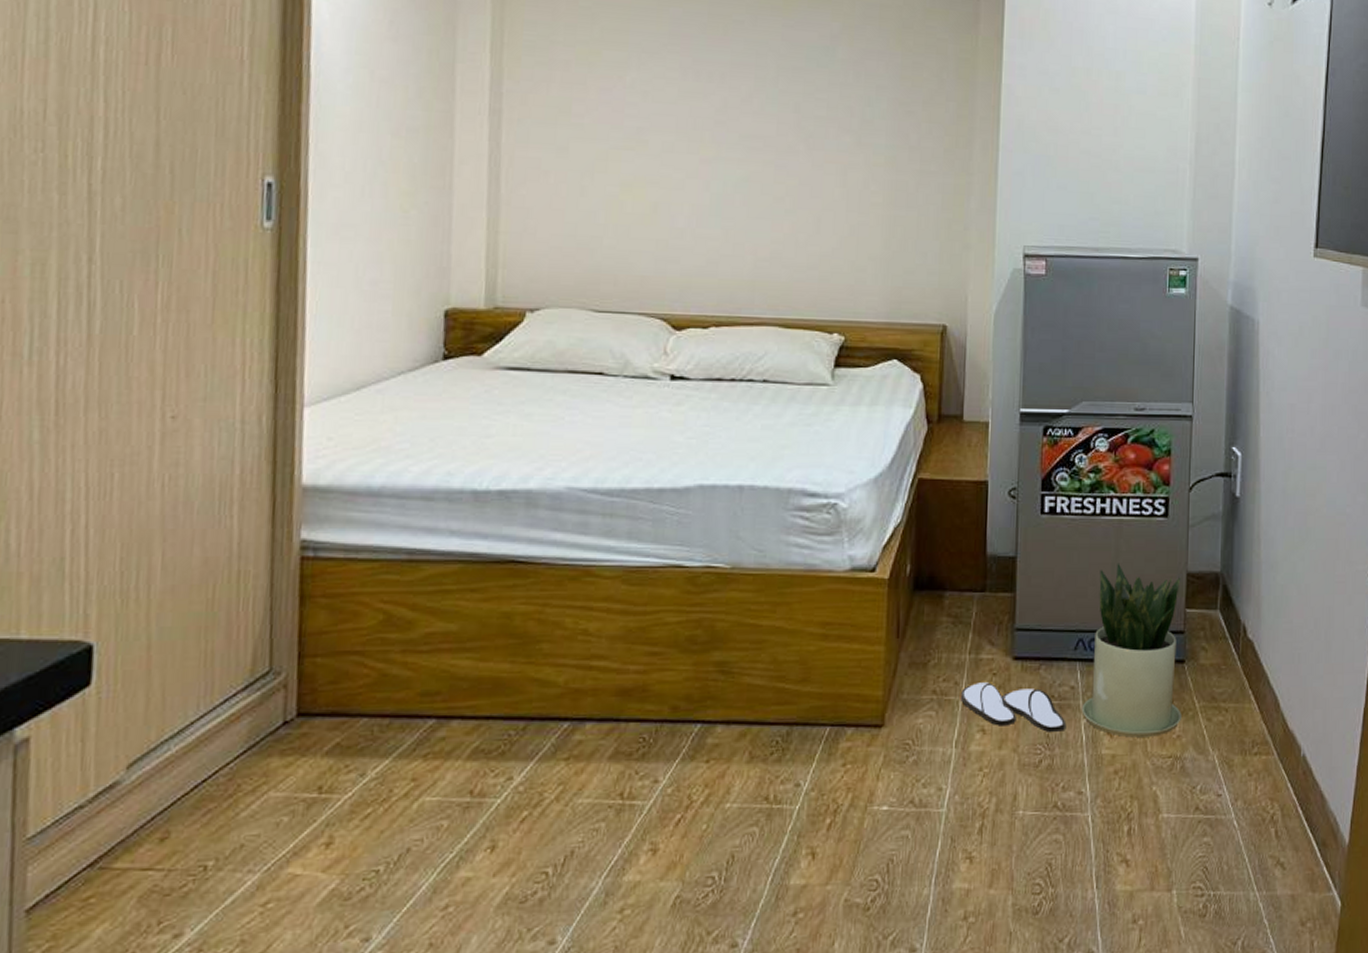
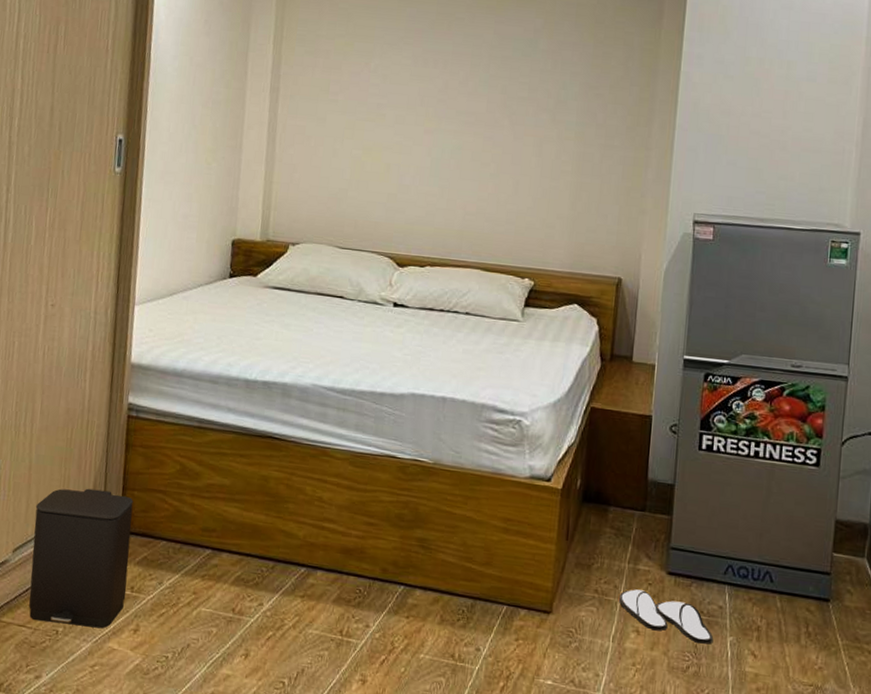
pedal bin: none [157,662,316,857] -> present [29,488,134,629]
planter: present [1081,563,1182,738] -> none [728,502,829,665]

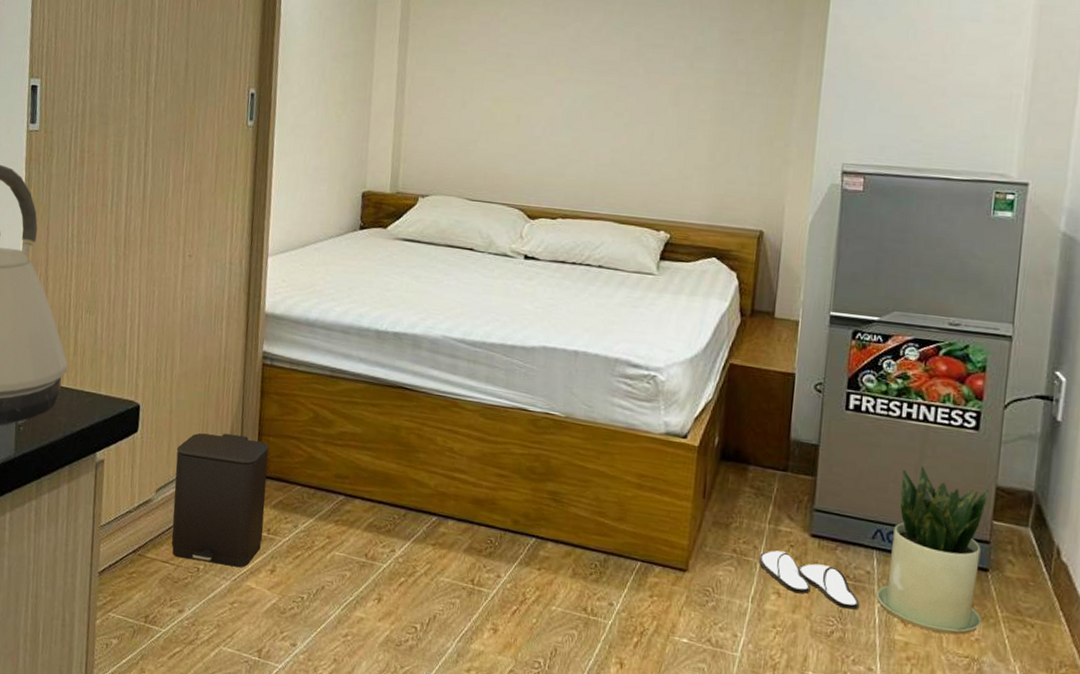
planter: none [728,502,829,665] -> present [876,466,989,635]

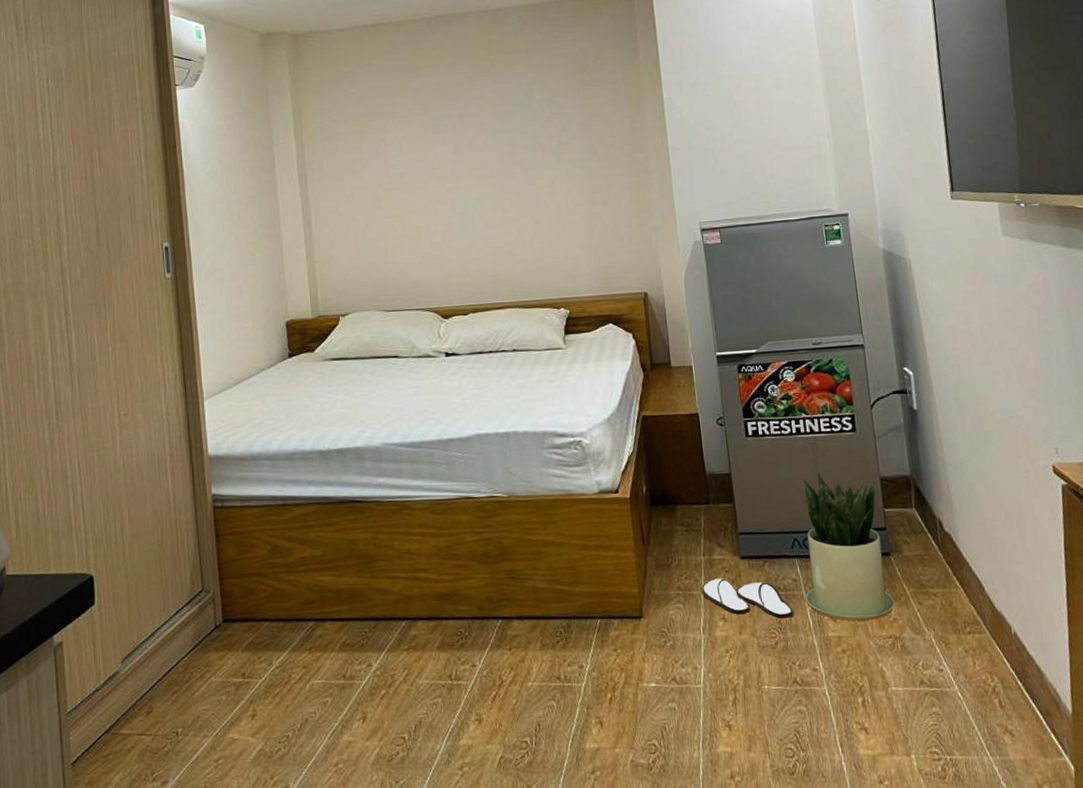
pedal bin: present [171,433,269,568] -> none [137,583,239,726]

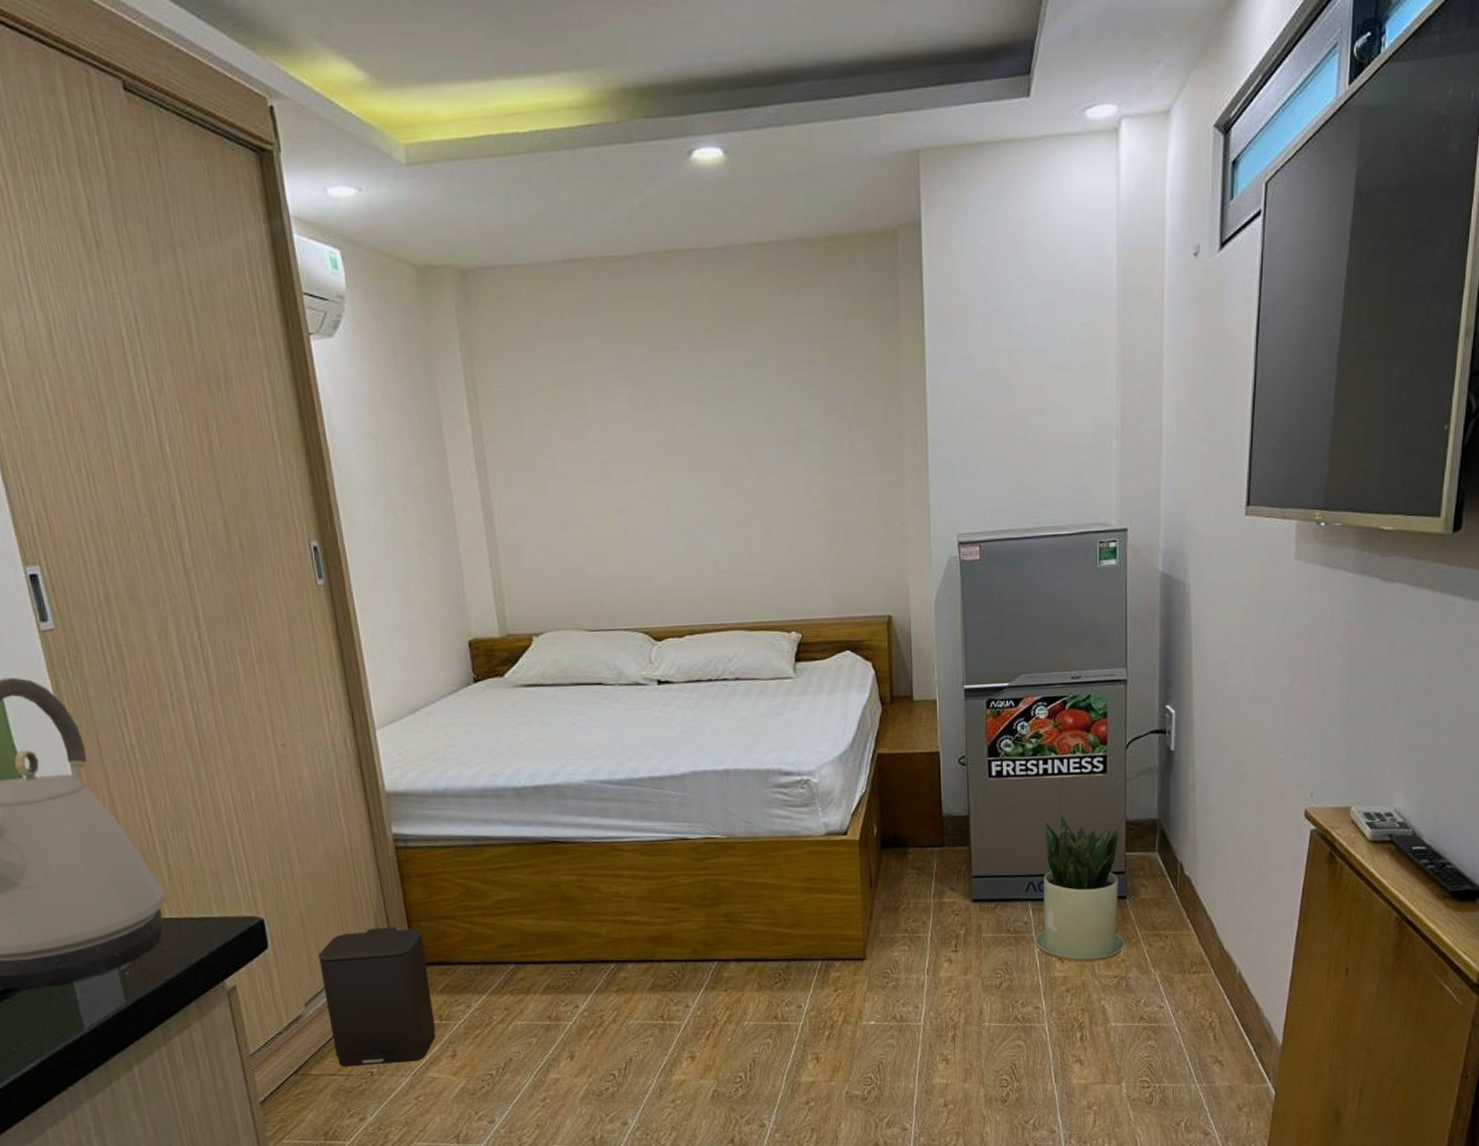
pedal bin: none [137,583,239,726] -> present [317,927,436,1066]
slippers: present [700,578,795,619] -> none [928,921,1022,960]

